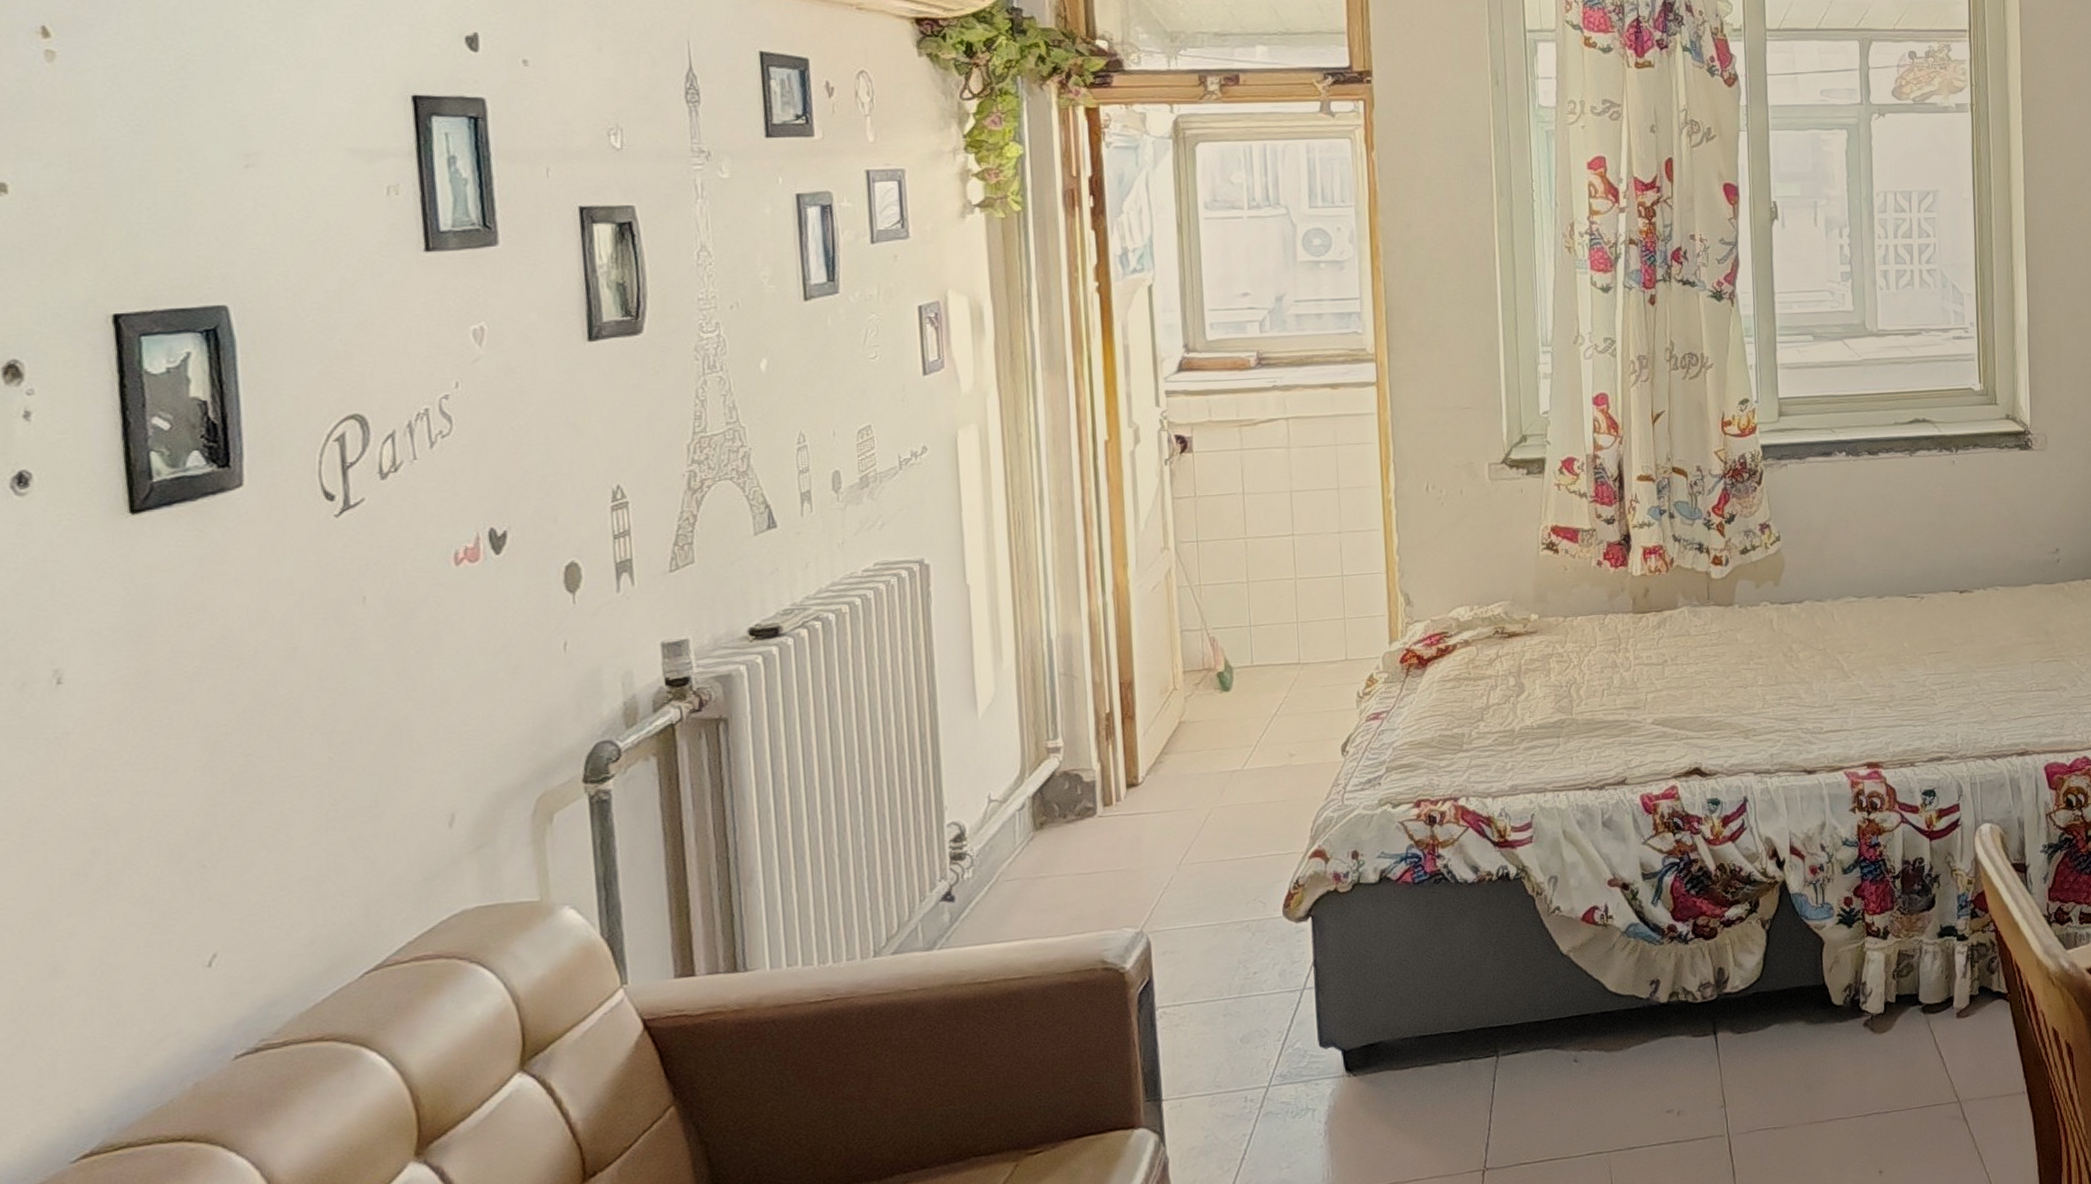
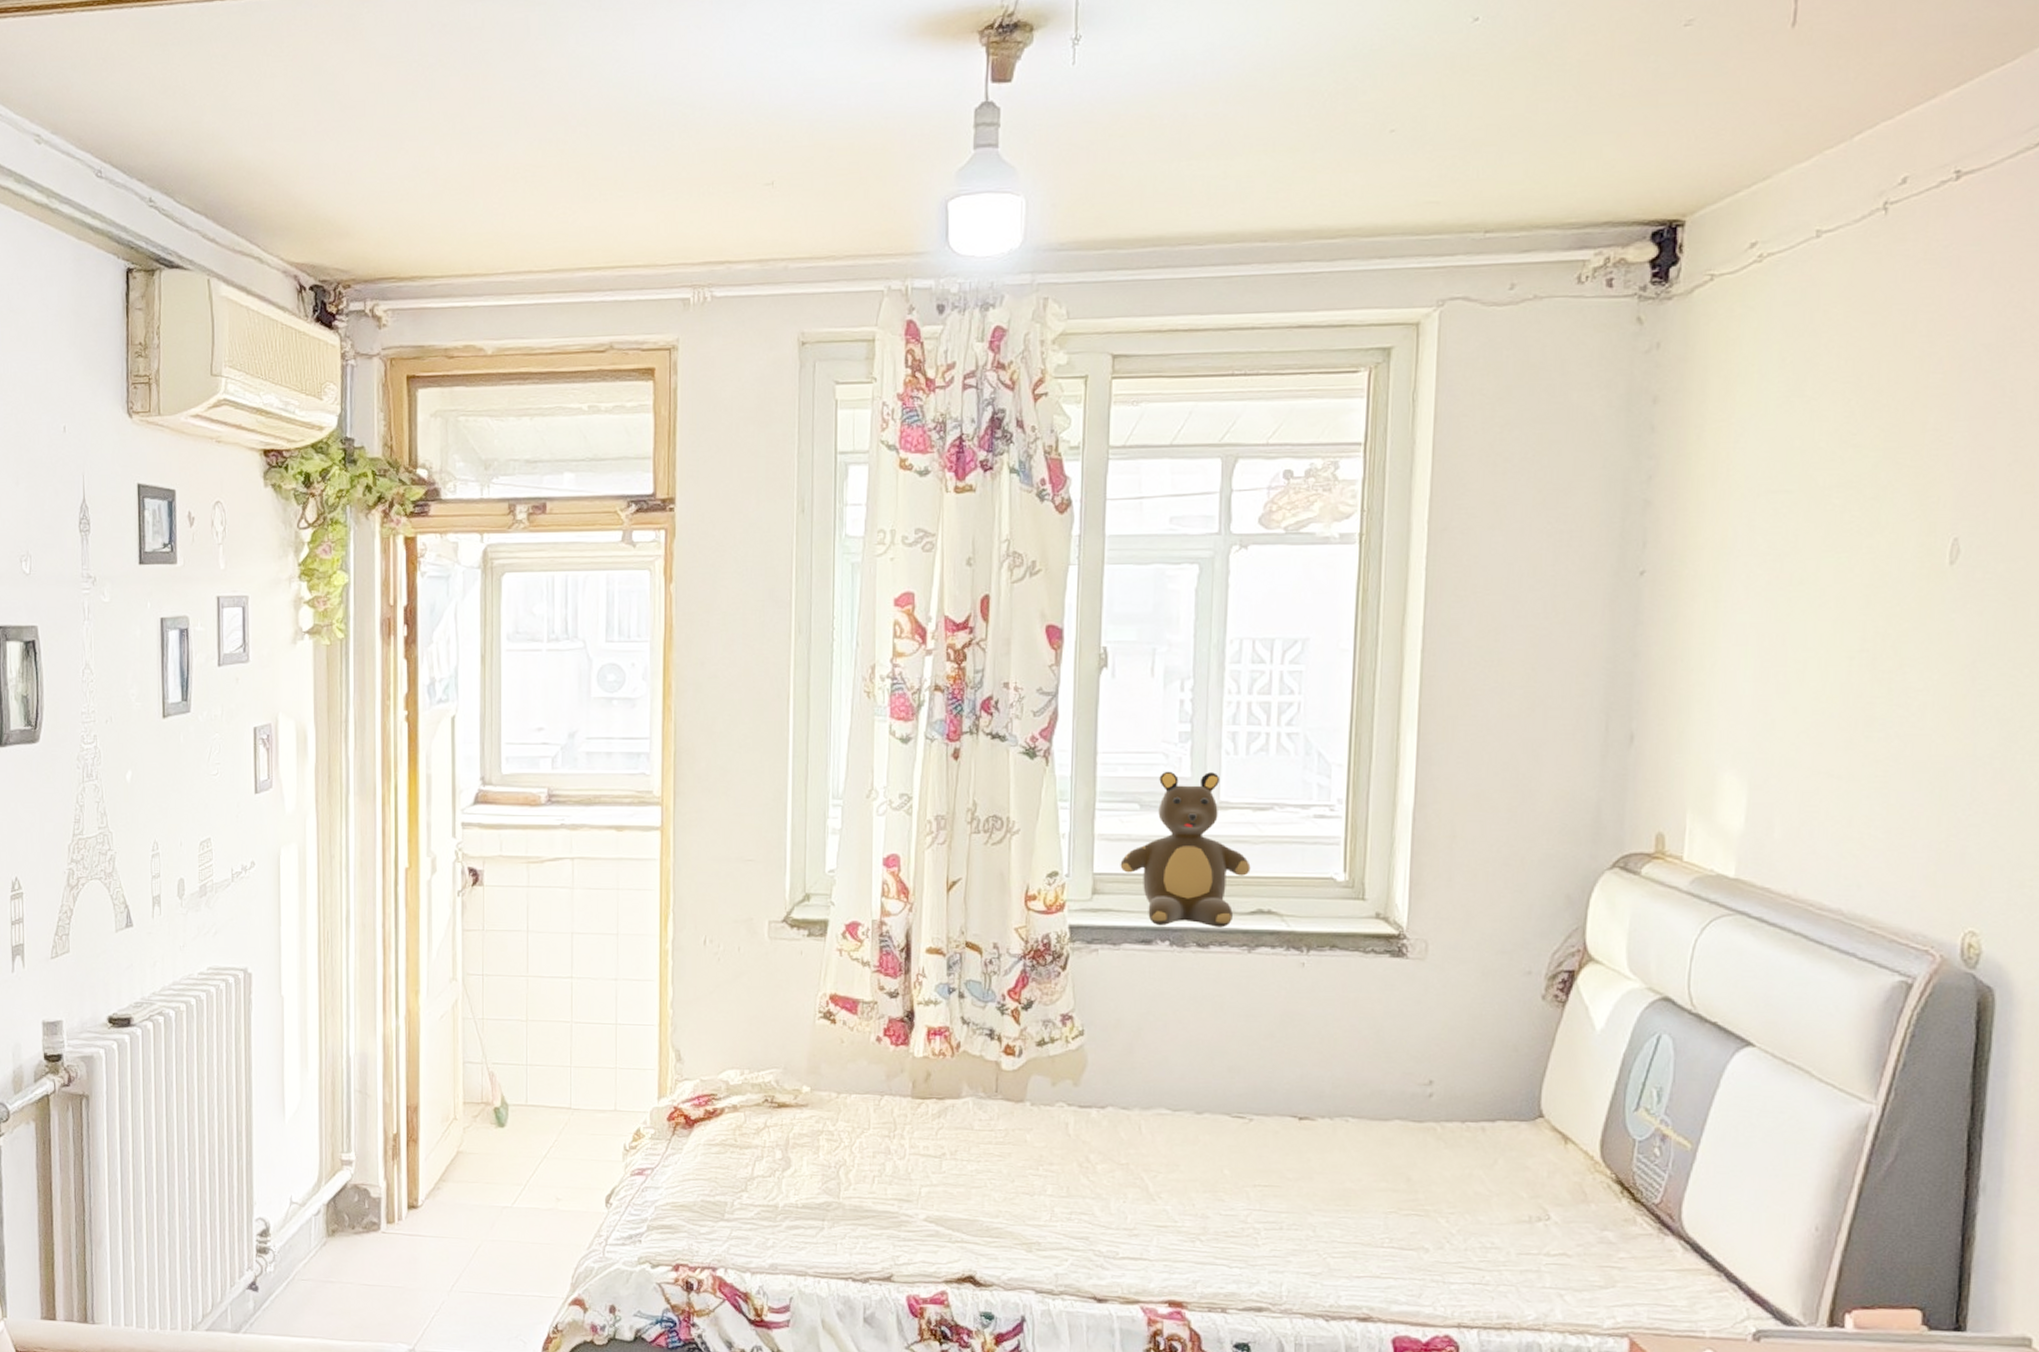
teddy bear: none [1800,305,1907,440] -> present [1120,771,1251,928]

